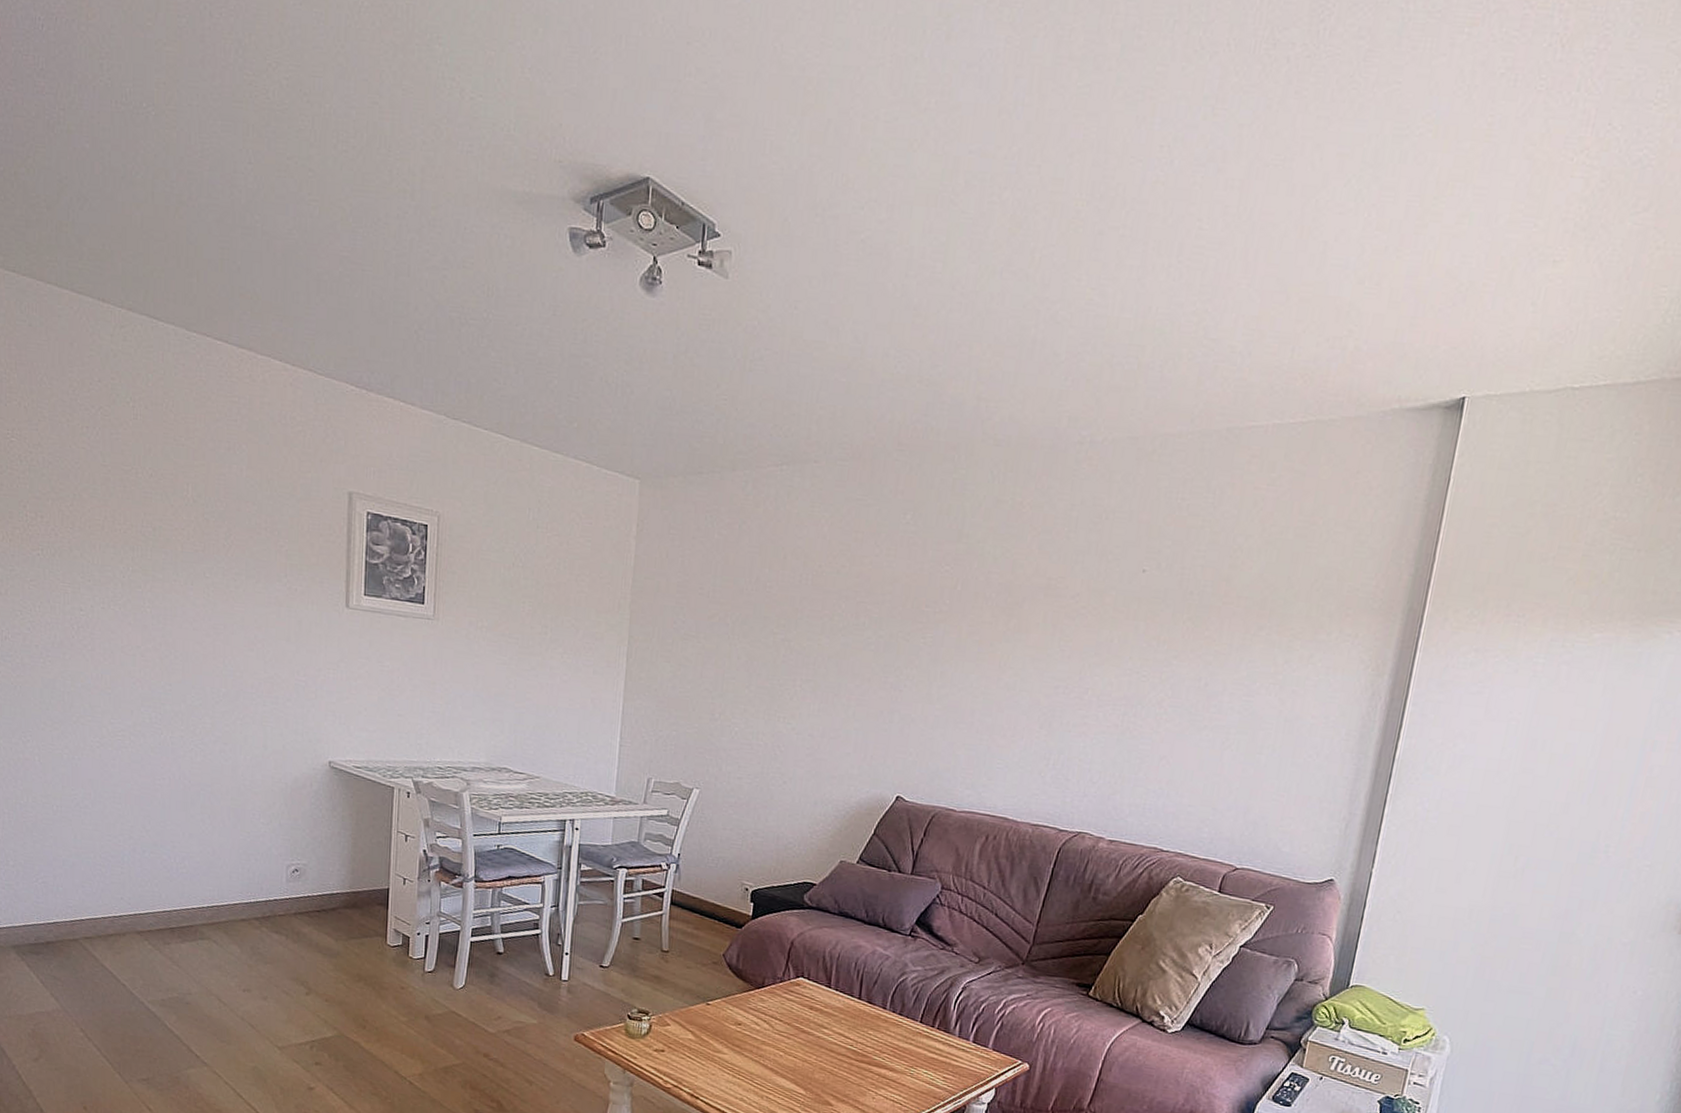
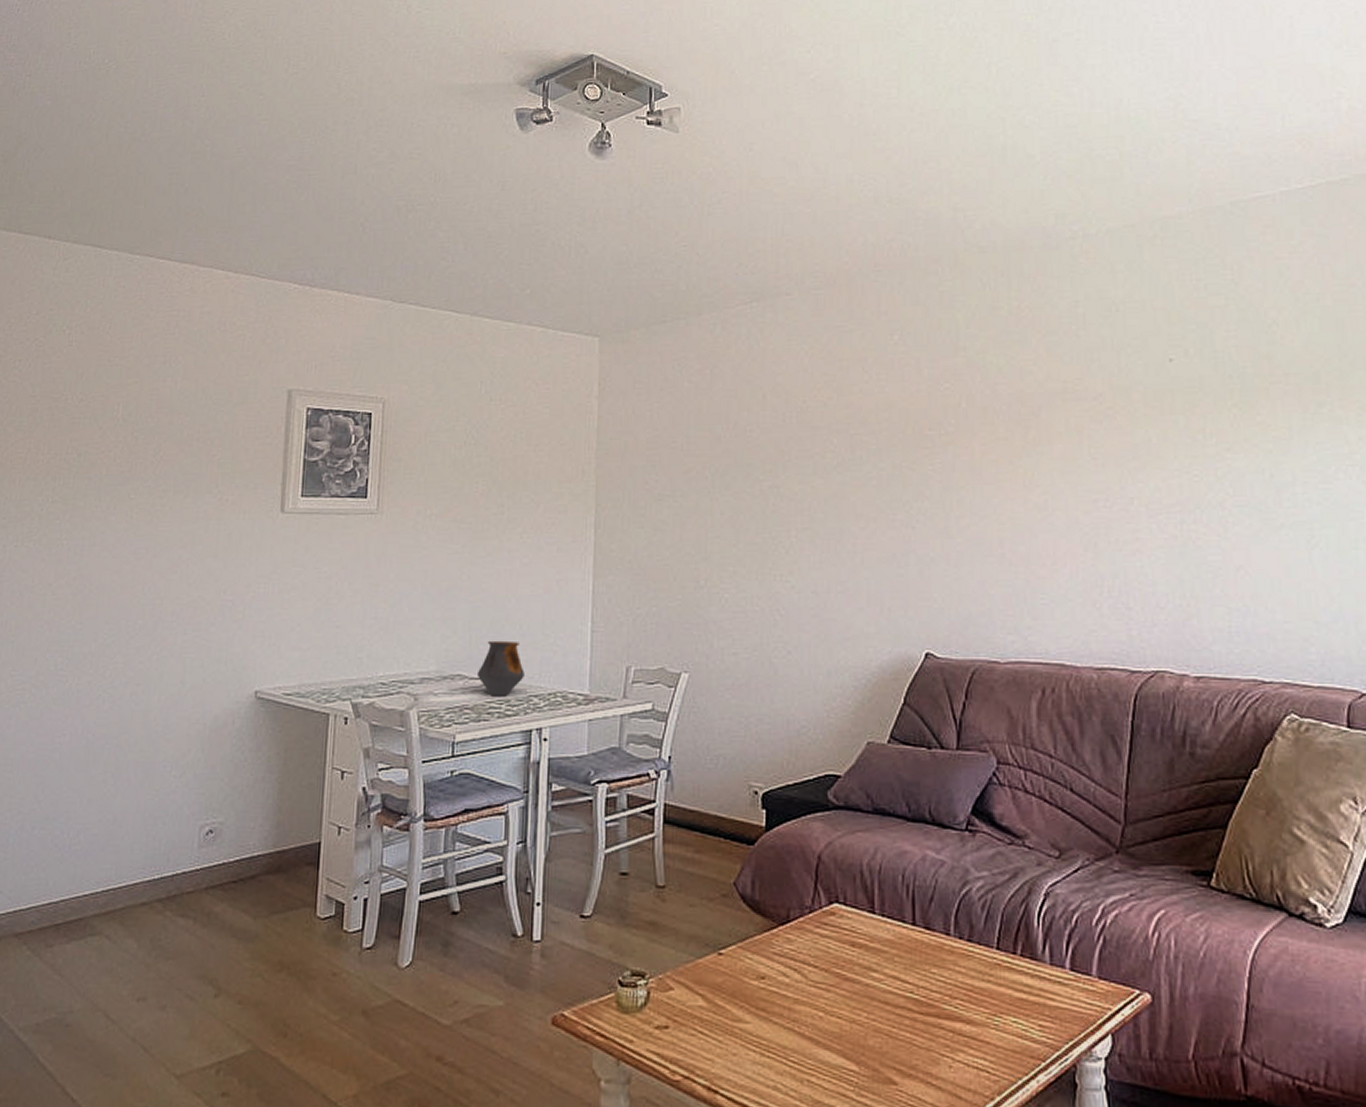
vase: none [520,742,561,792] -> present [476,640,525,698]

